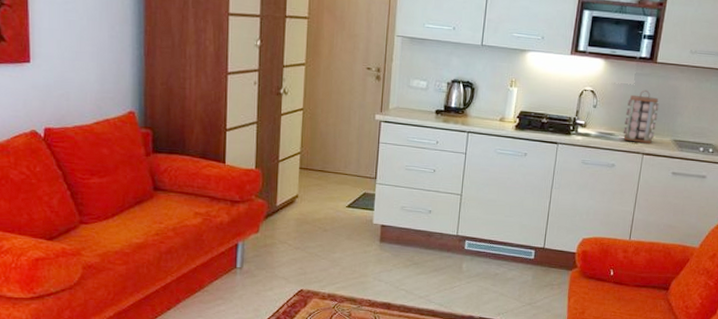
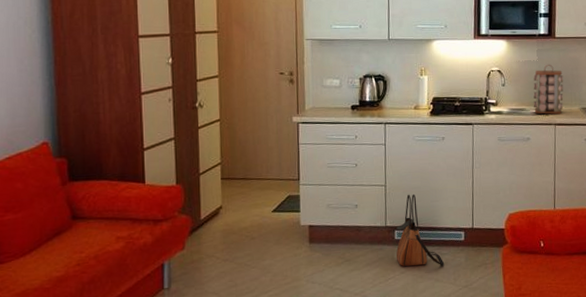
tote bag: none [463,206,510,280] -> present [396,193,444,266]

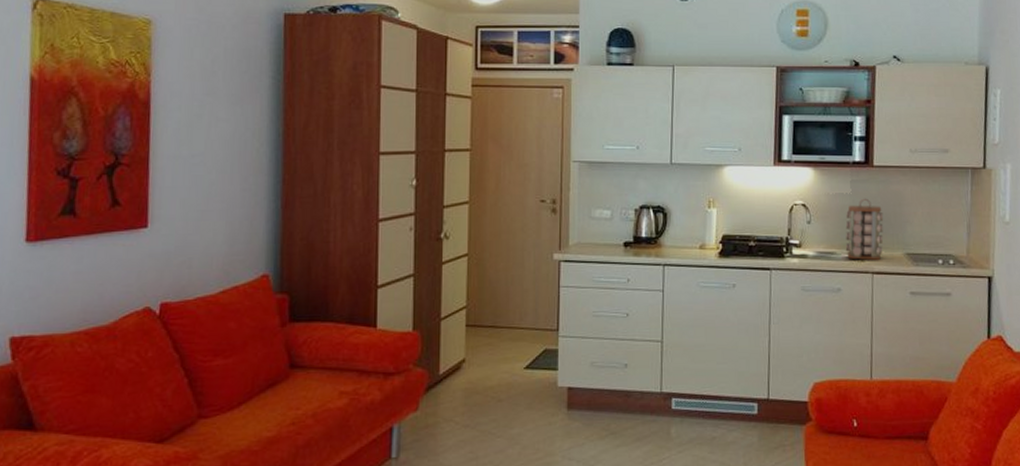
tote bag: present [396,193,444,266] -> none [672,353,731,445]

